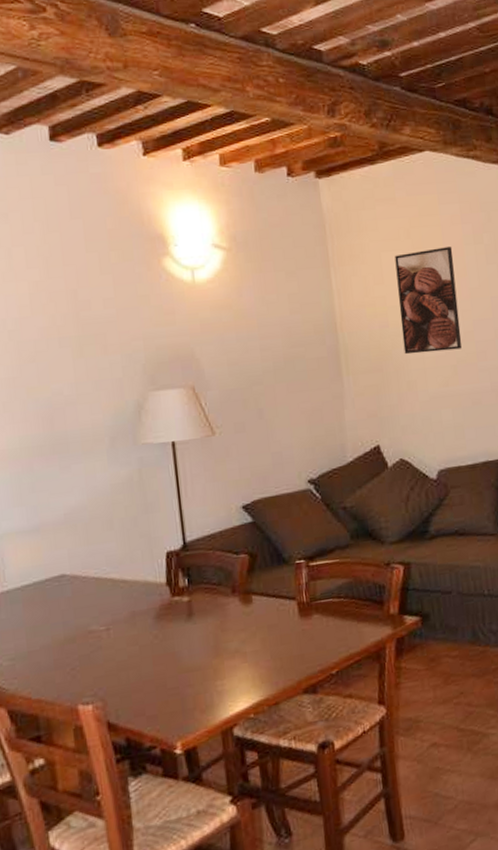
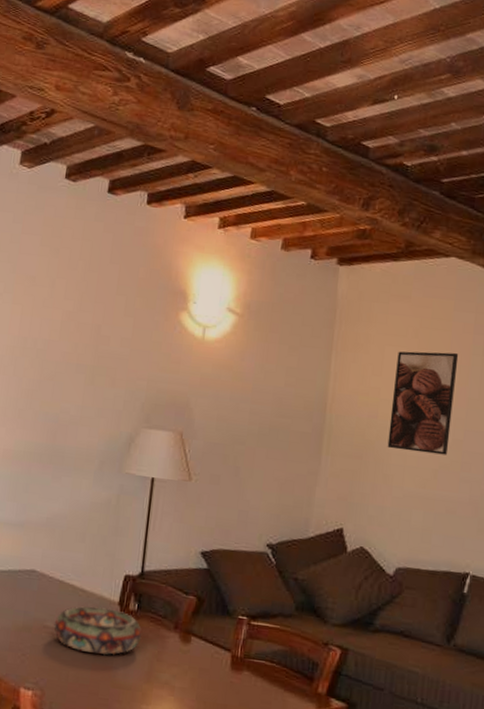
decorative bowl: none [99,591,200,647] -> present [53,606,142,655]

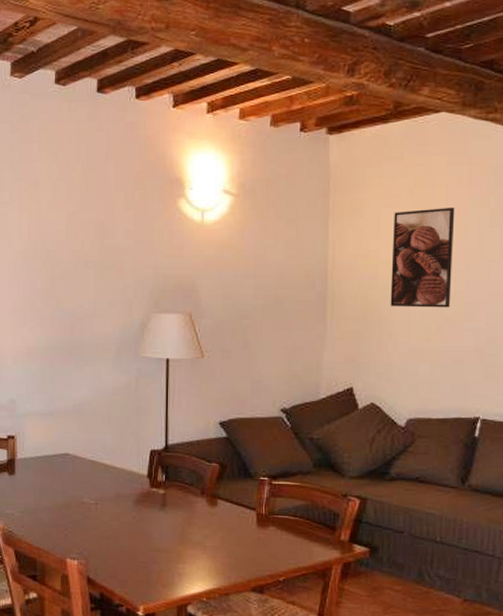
decorative bowl: present [53,606,142,655] -> none [90,481,172,523]

